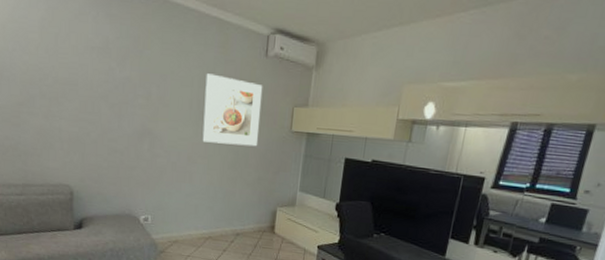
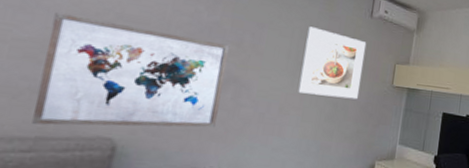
wall art: none [13,81,141,176] -> present [32,12,230,128]

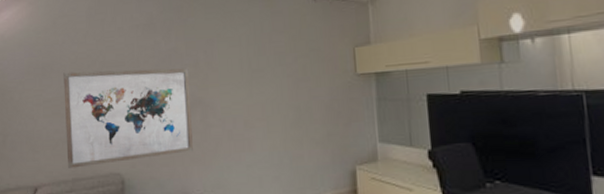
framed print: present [298,26,367,100] -> none [253,28,320,103]

